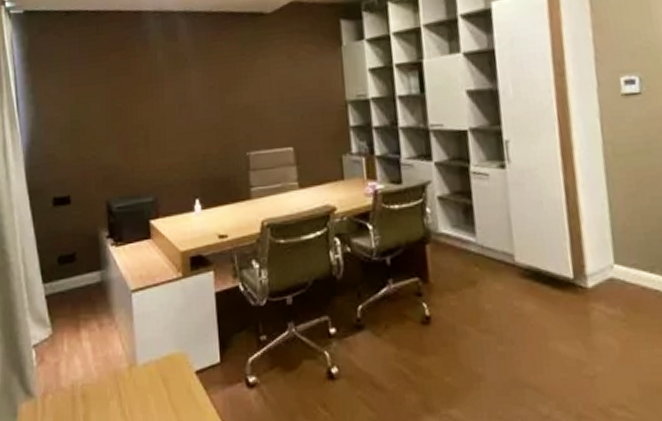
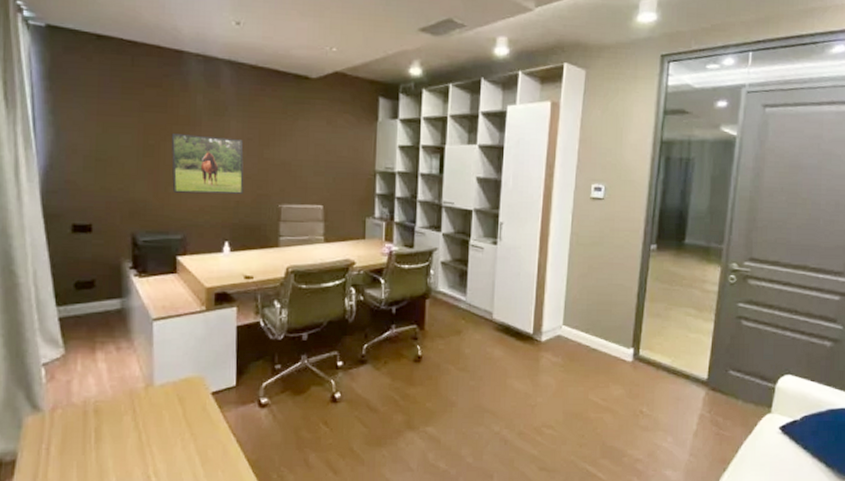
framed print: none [136,89,210,154] -> present [171,134,244,194]

